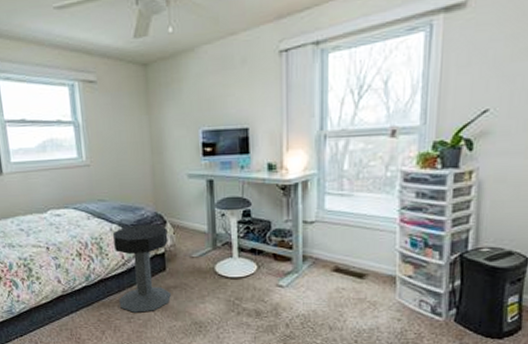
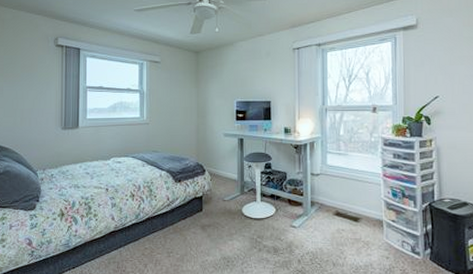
side table: present [113,224,172,313] -> none [161,172,206,248]

